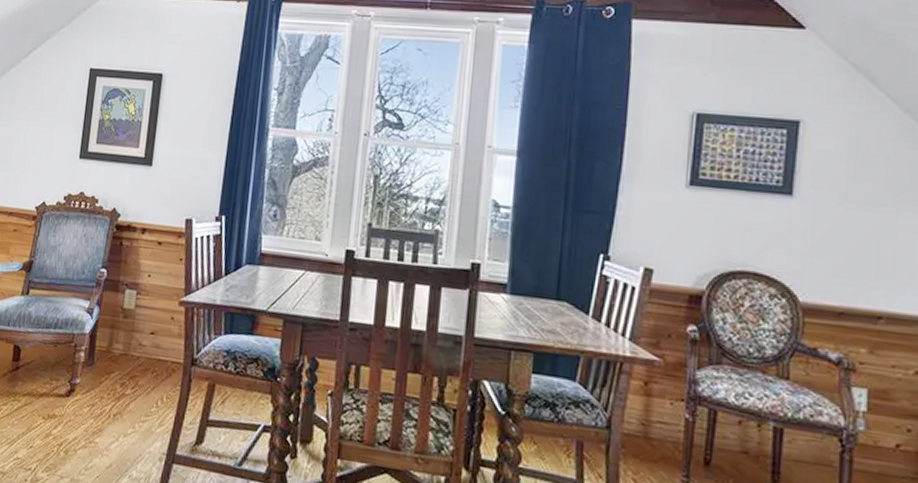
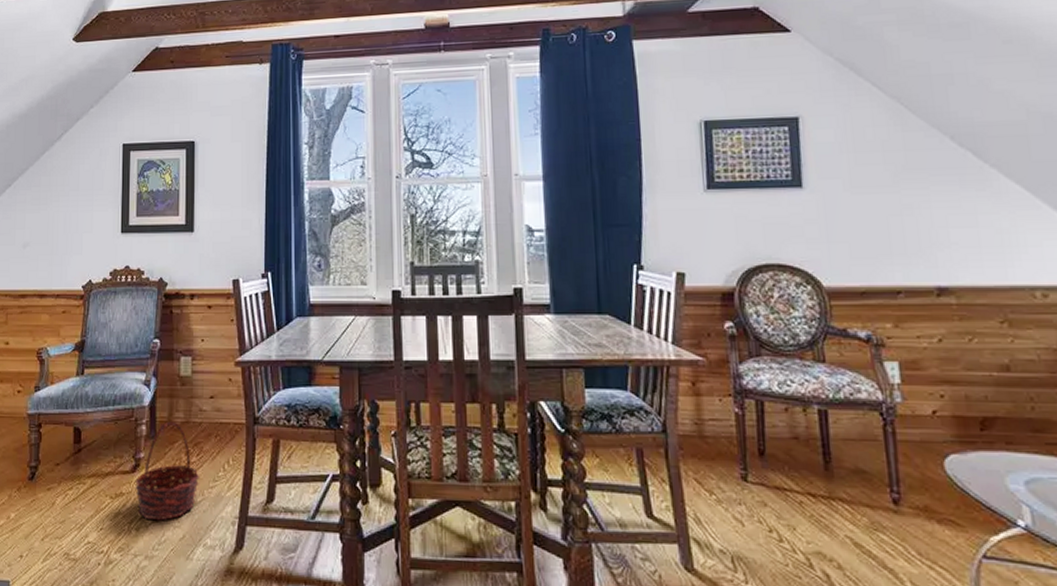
basket: none [67,351,133,448] -> present [135,421,200,521]

